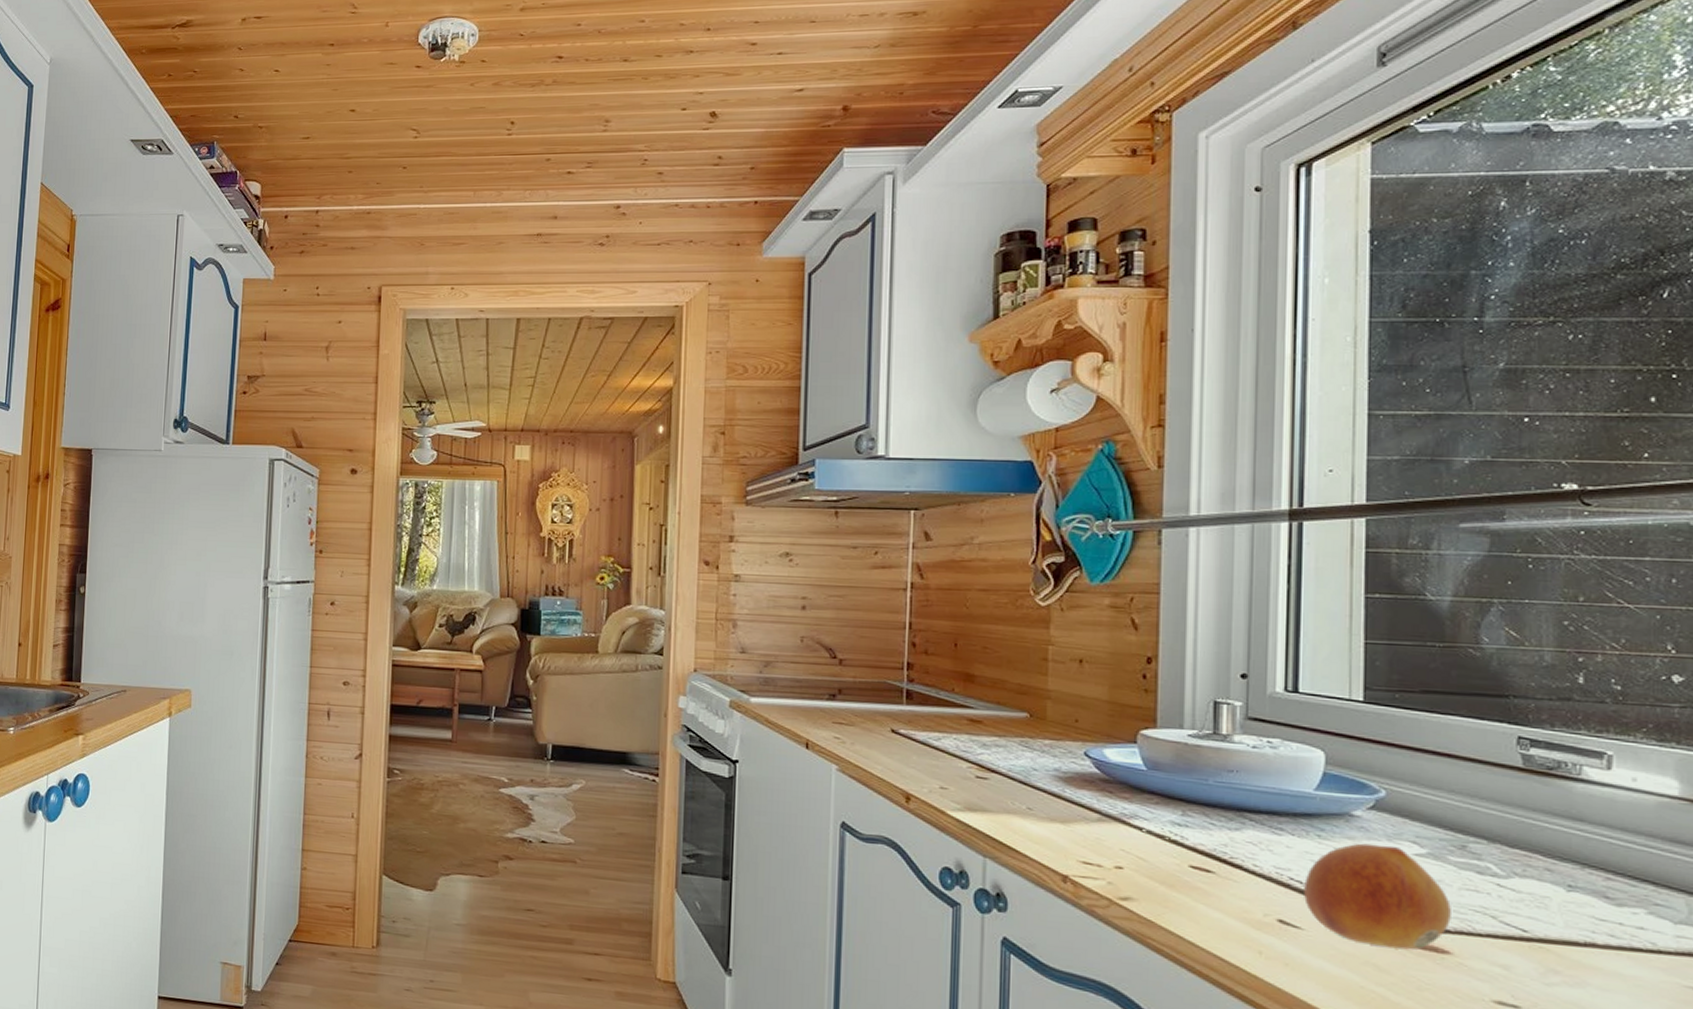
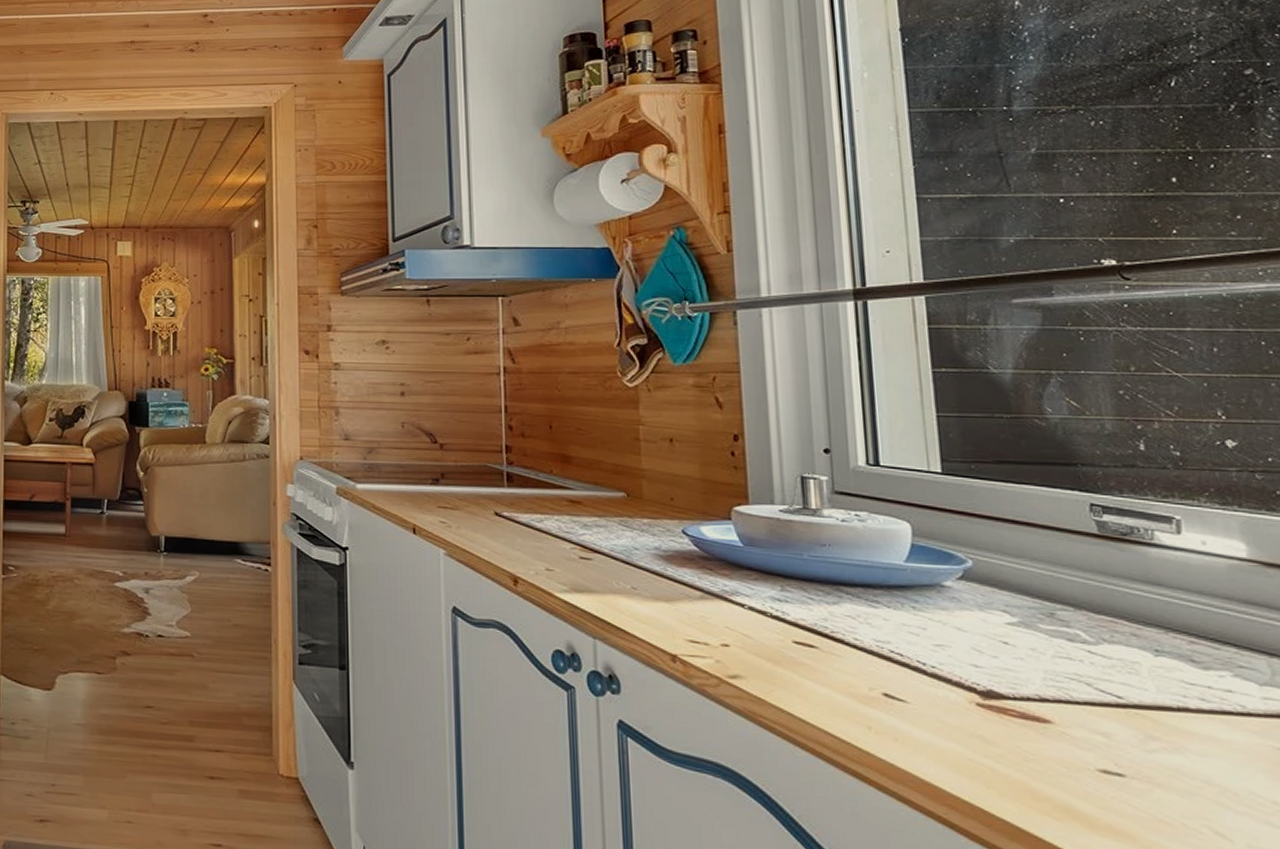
fruit: present [1304,843,1451,950] -> none [904,614,1048,720]

